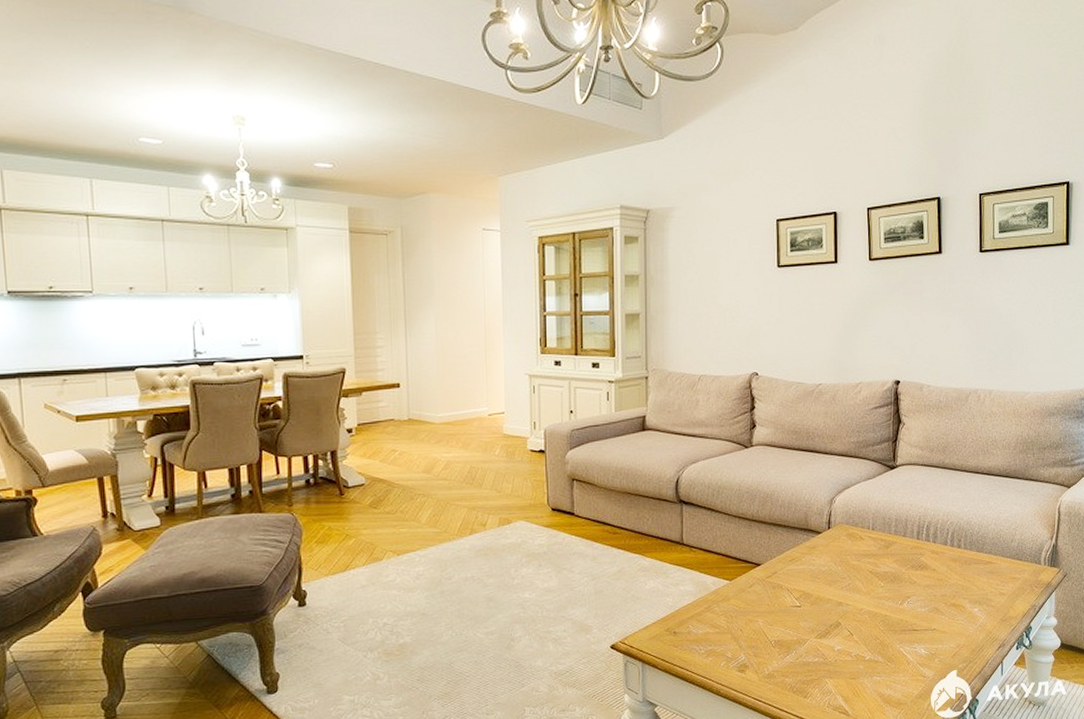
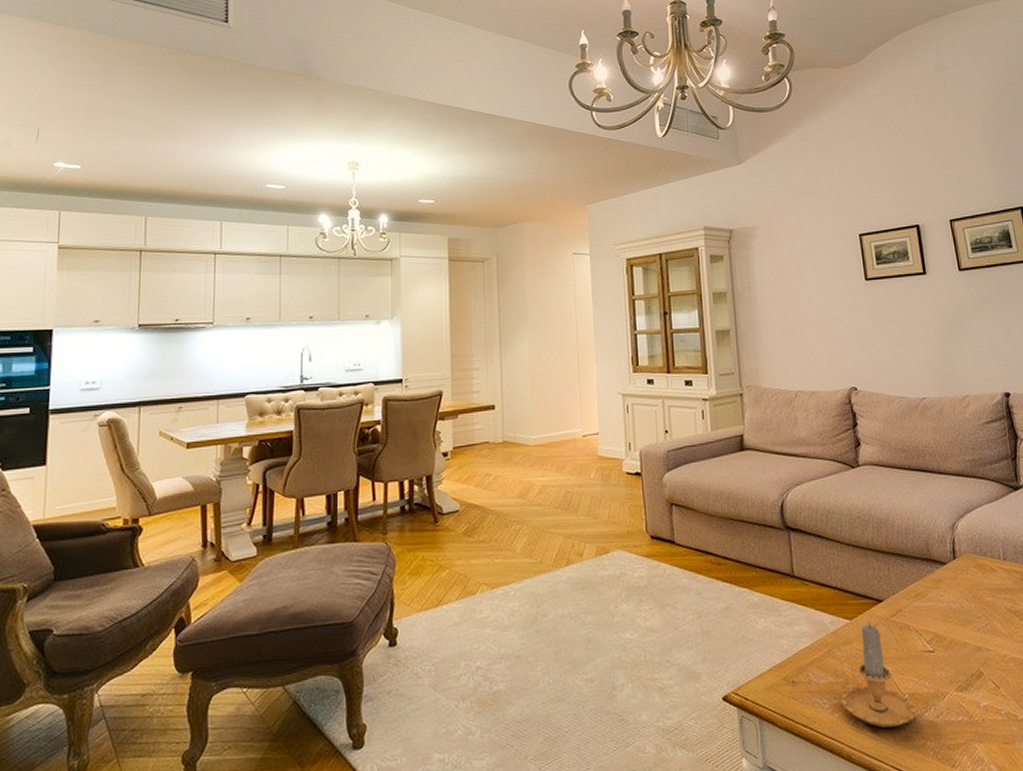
candle: none [711,583,779,668] -> present [833,623,916,728]

